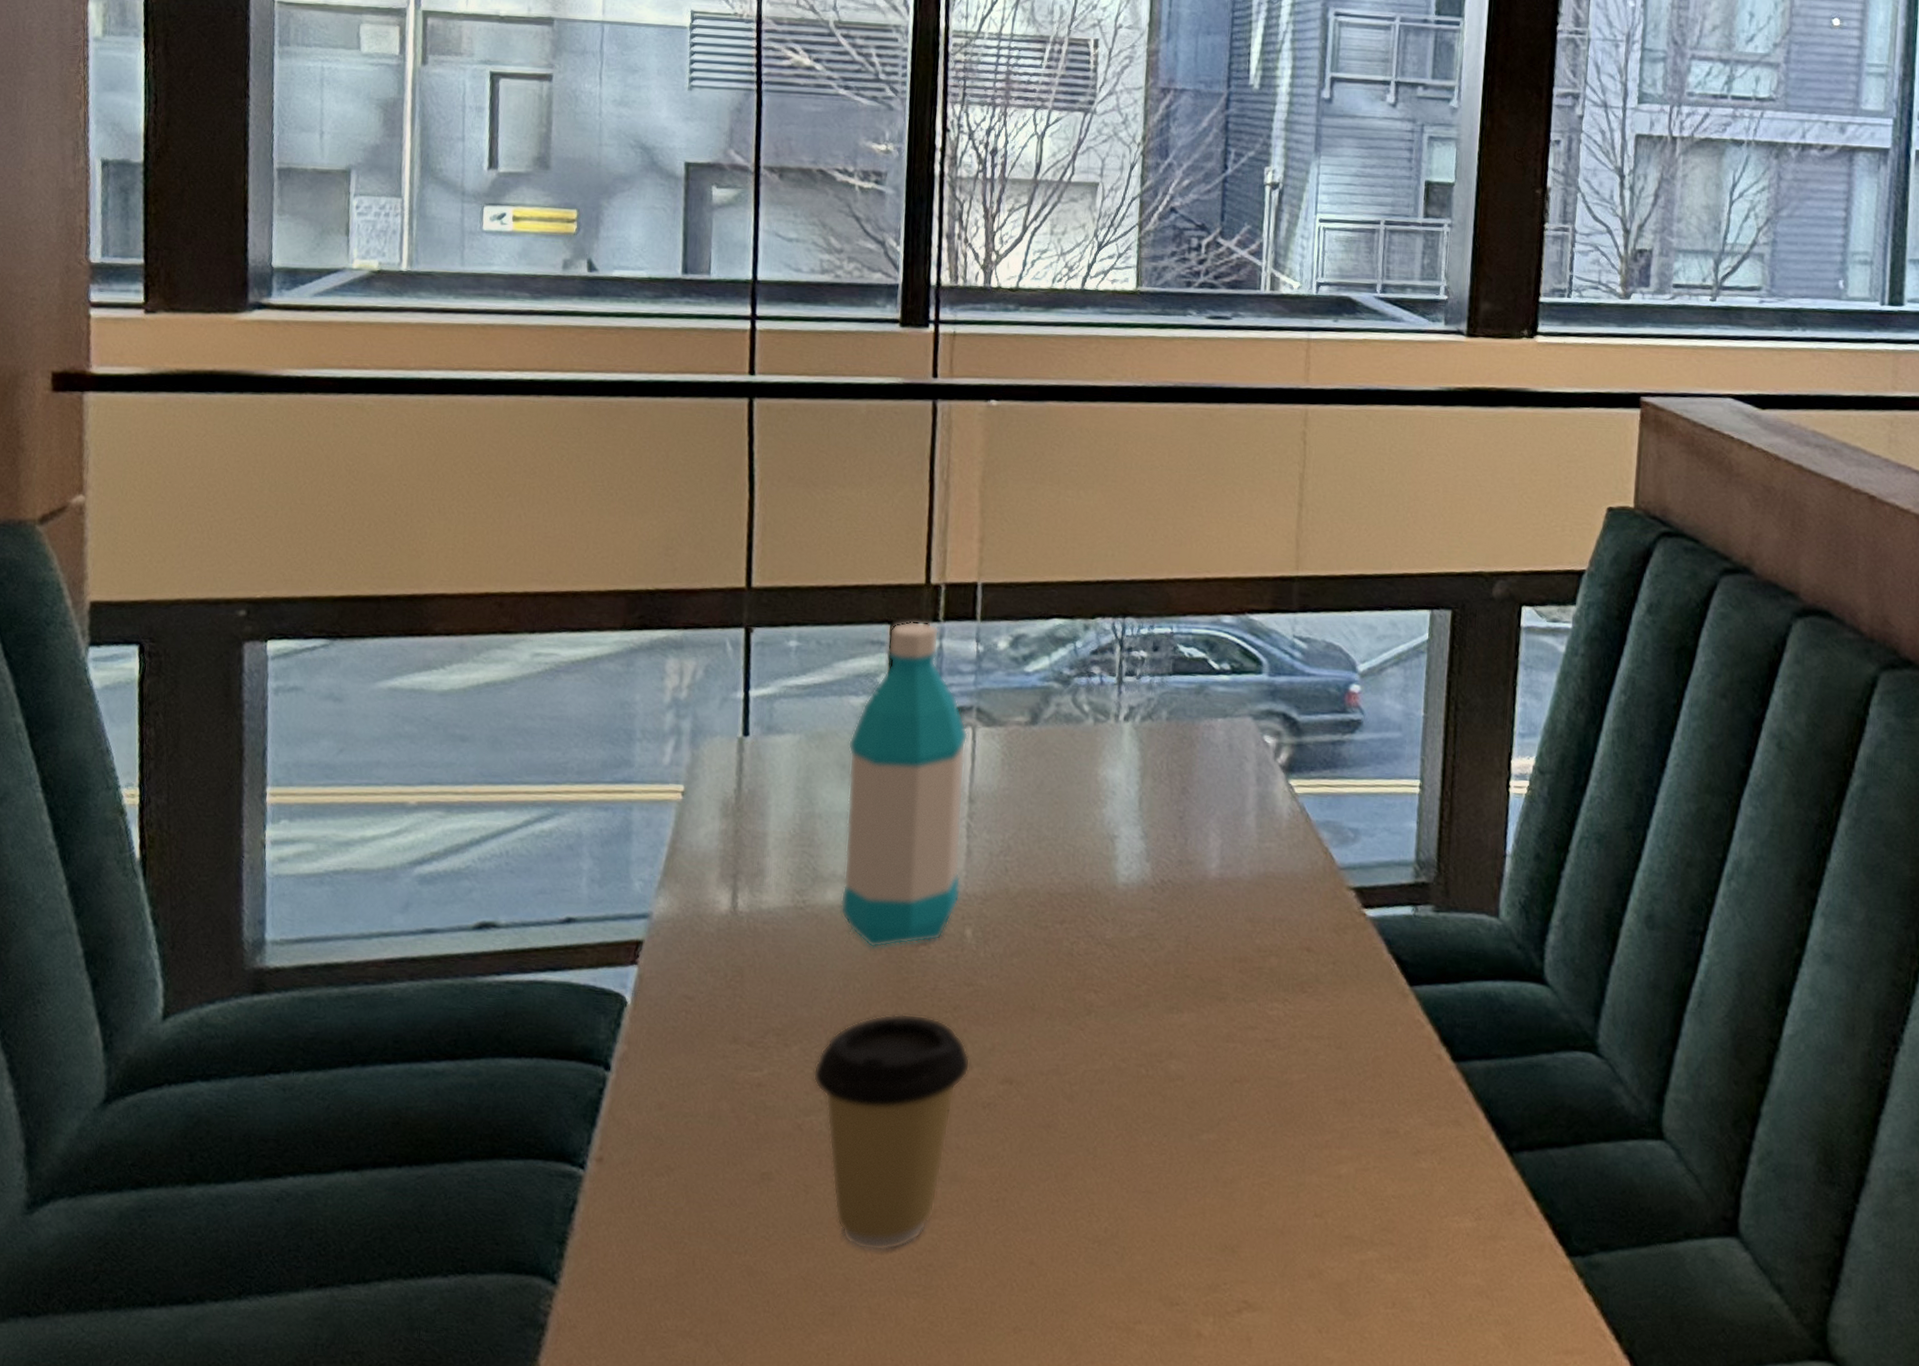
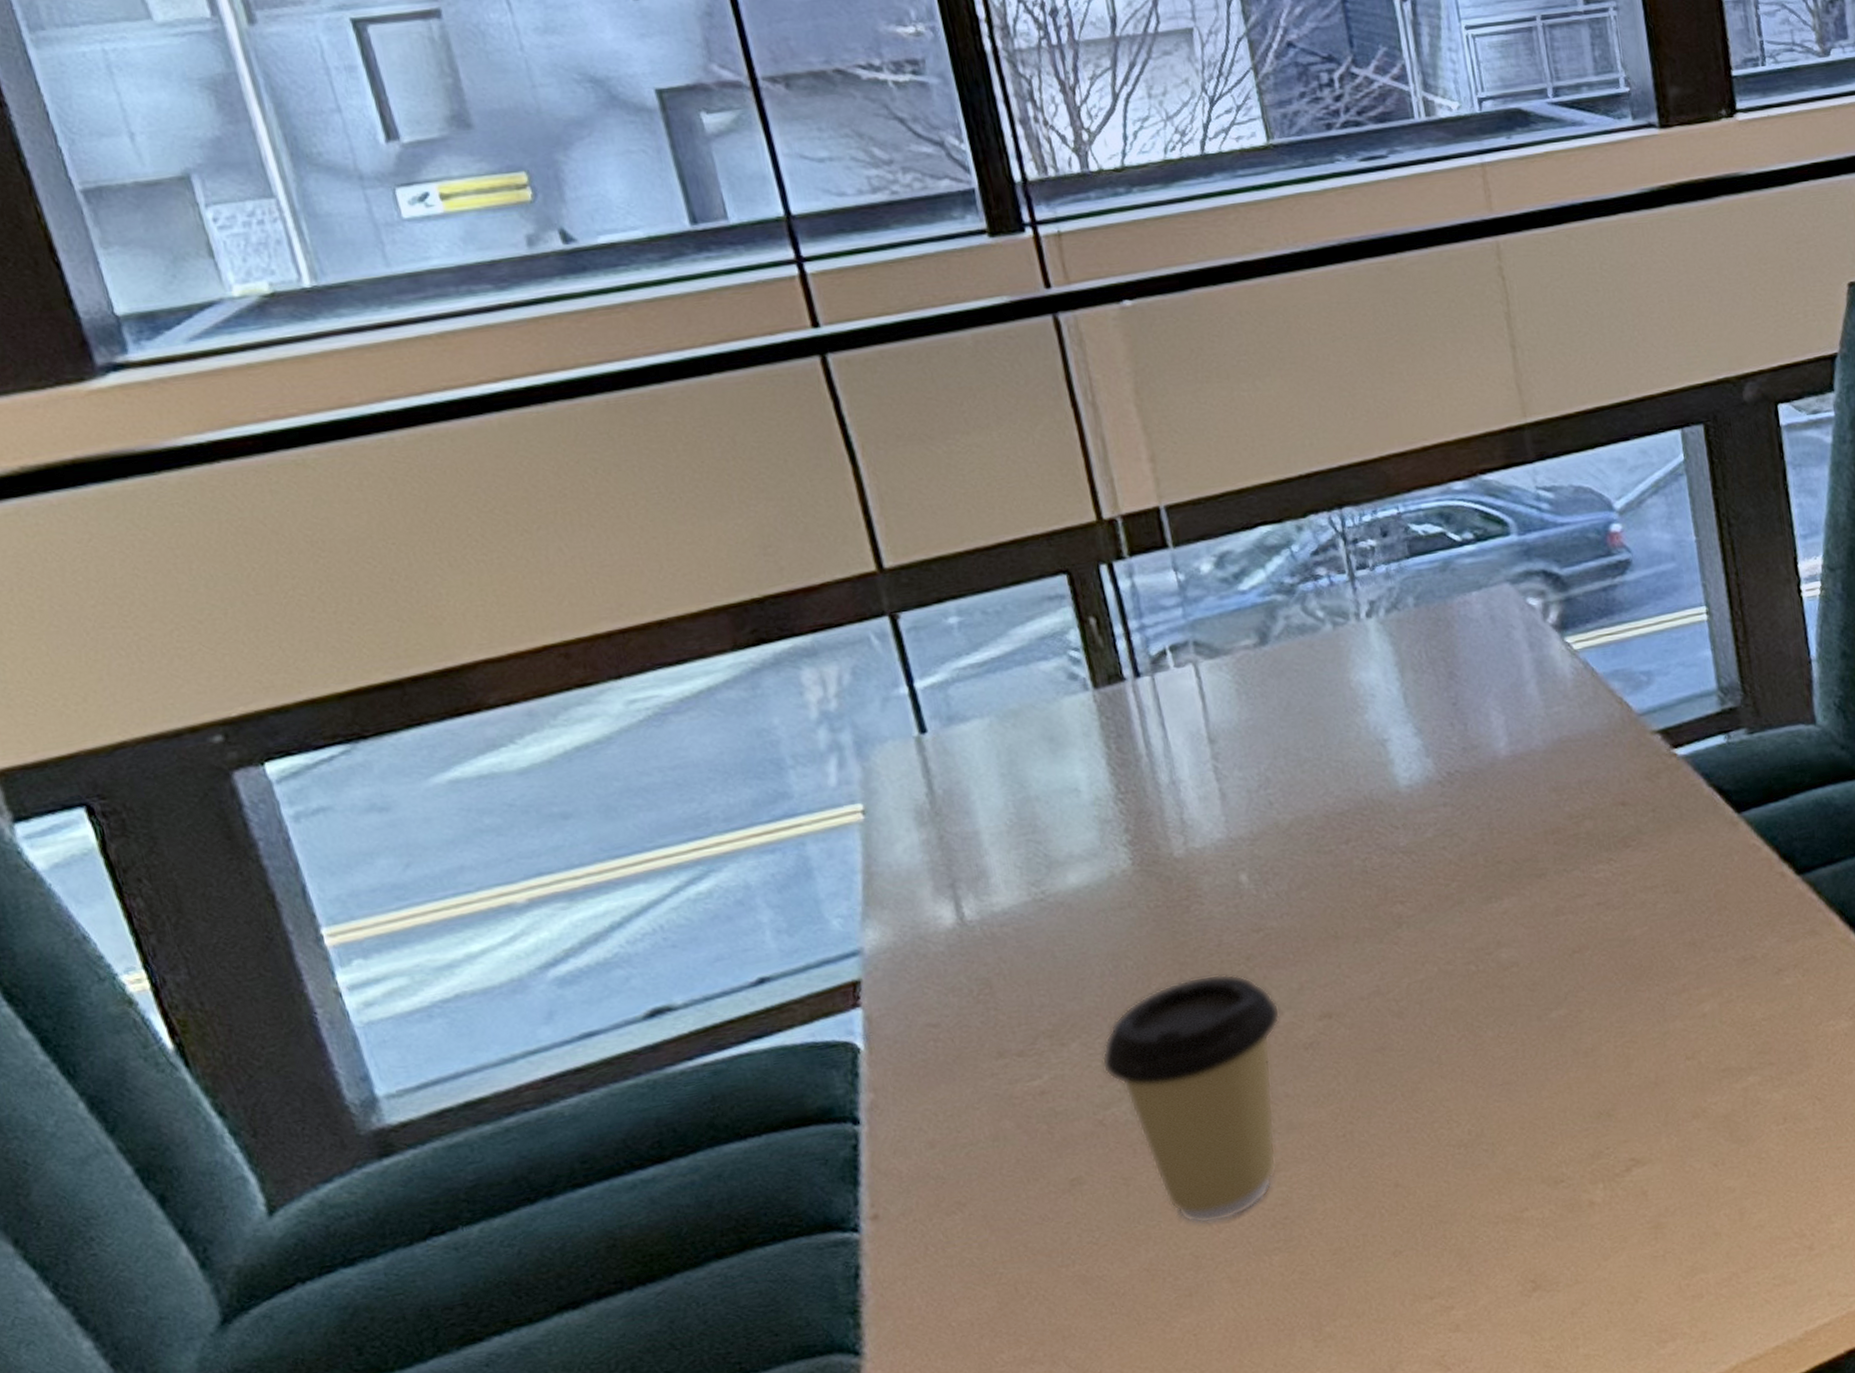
water bottle: present [840,621,969,949] -> none [1049,561,1226,921]

